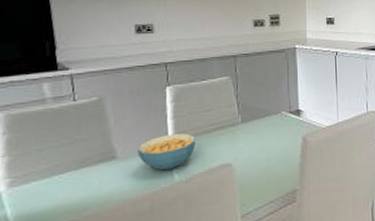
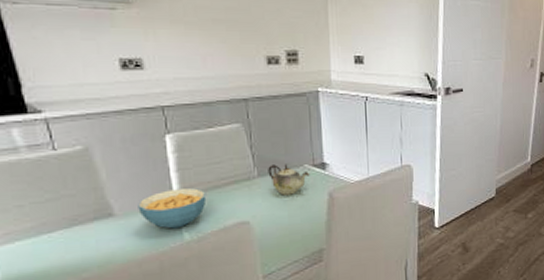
teapot: none [250,111,287,140] -> present [268,164,310,195]

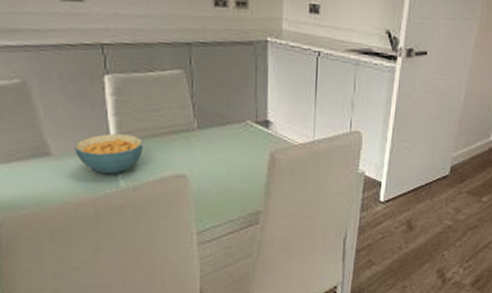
teapot: present [268,164,310,195] -> none [208,117,252,152]

